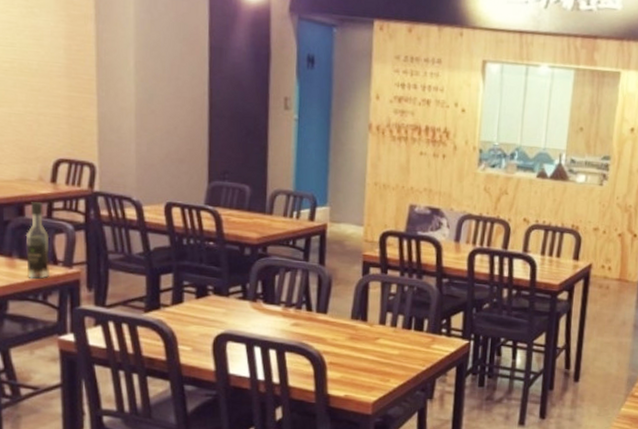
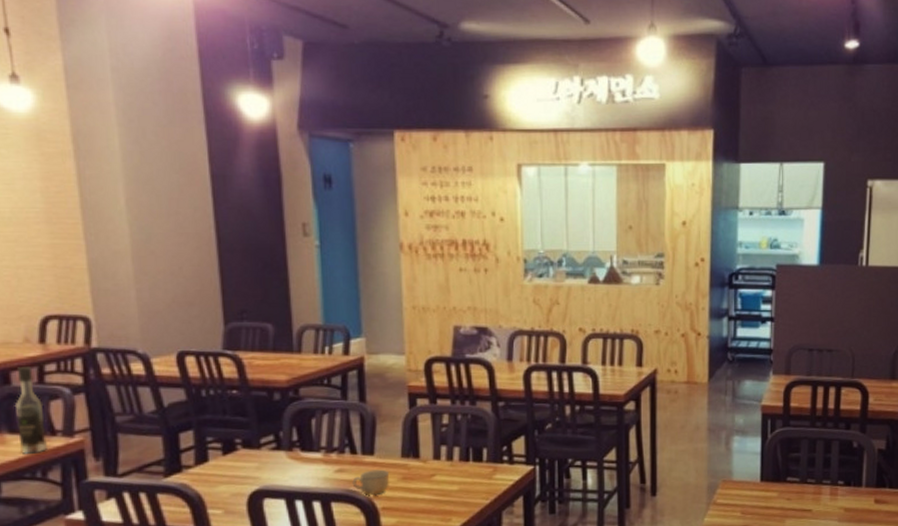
cup: none [305,327,339,350] -> present [352,469,390,495]

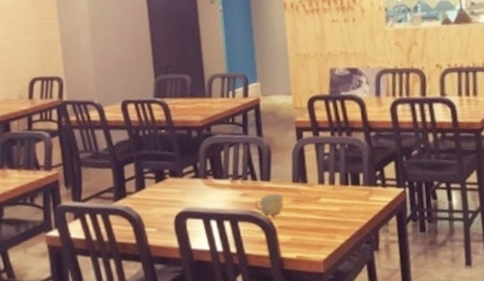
bottle: present [14,367,47,454] -> none [12,117,34,185]

